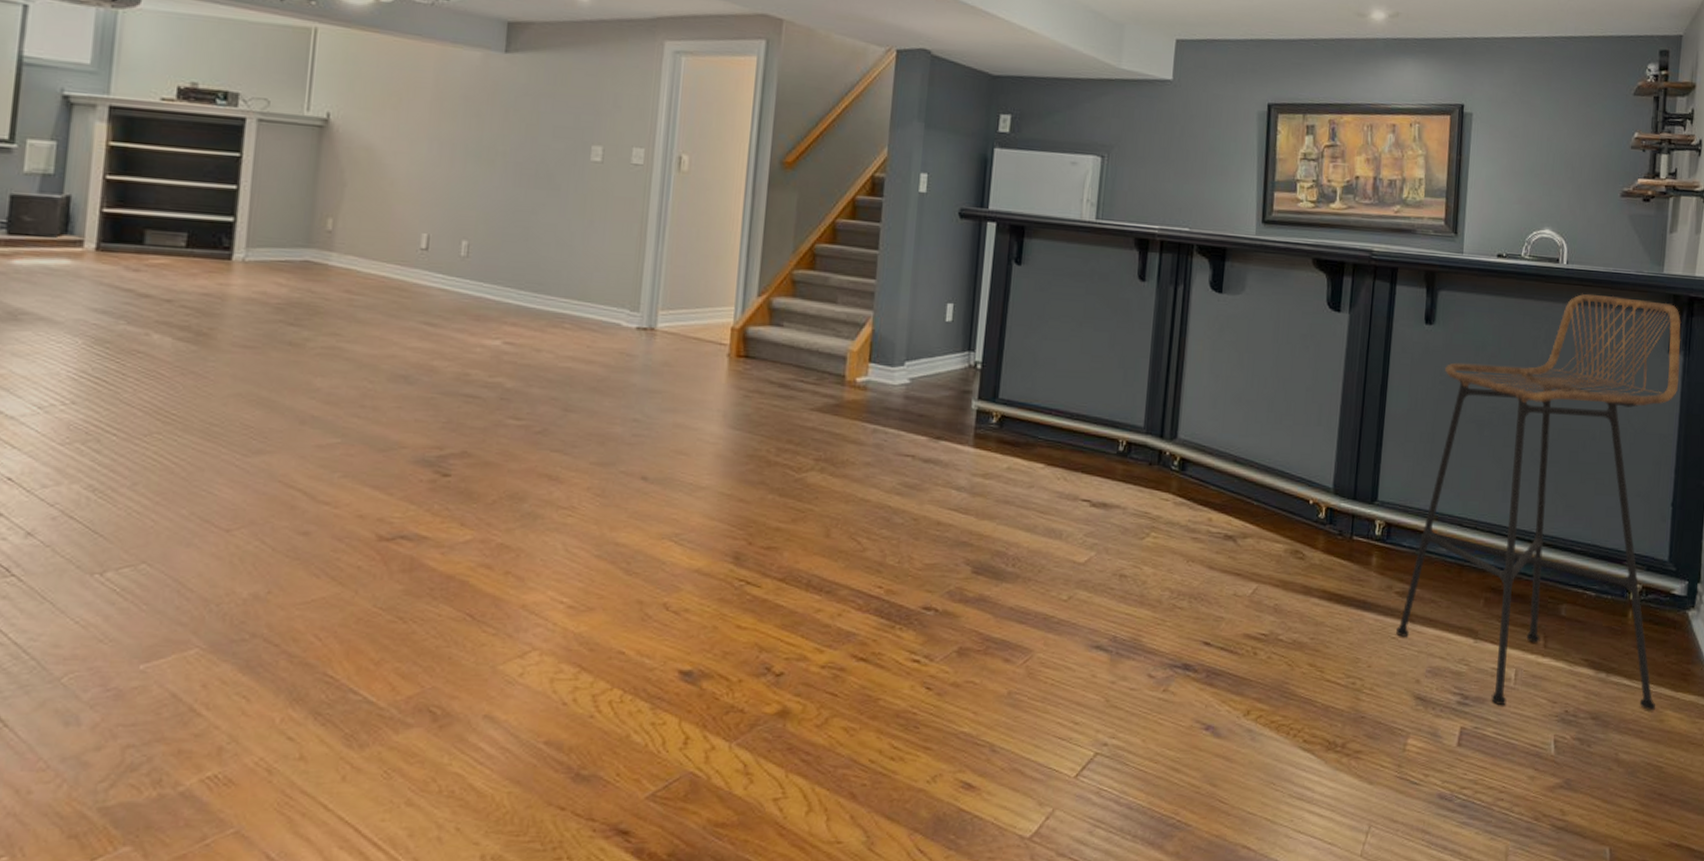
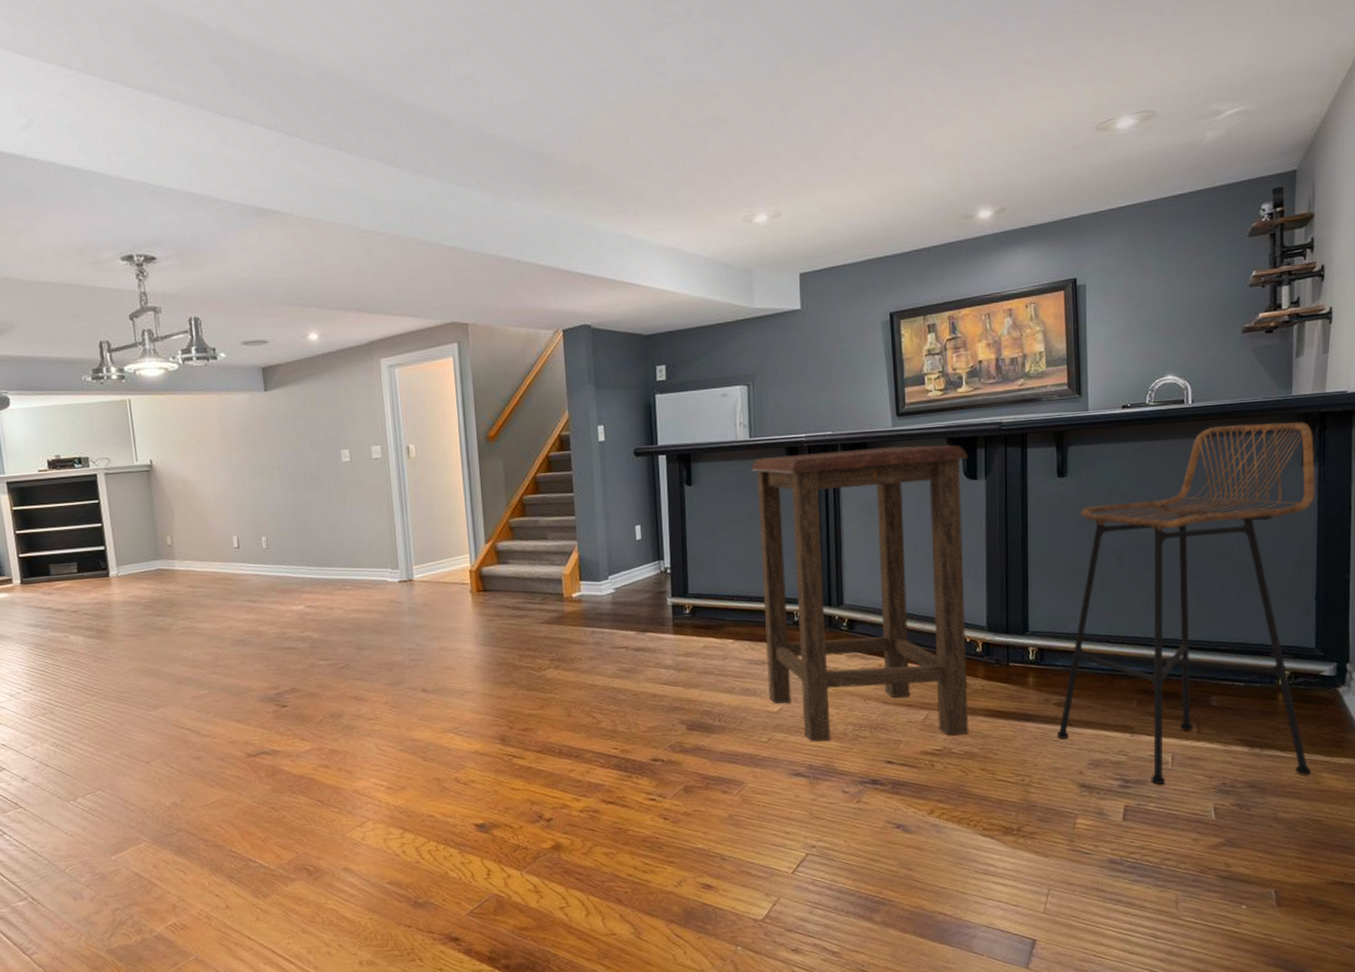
bar stool: none [1076,245,1333,618] -> present [751,444,969,742]

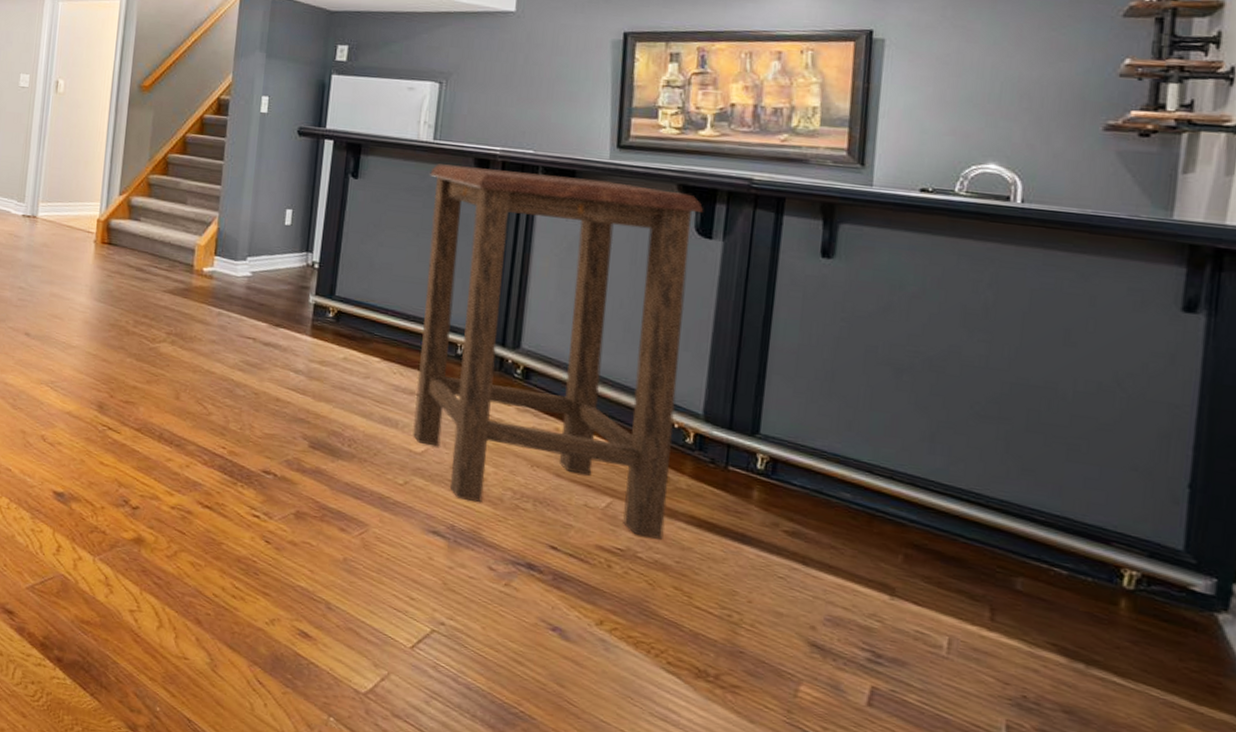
bar stool: present [1057,422,1316,785] -> none [784,236,1203,720]

